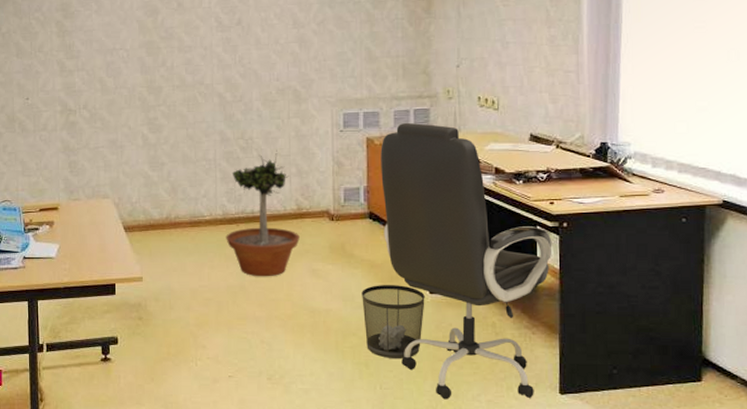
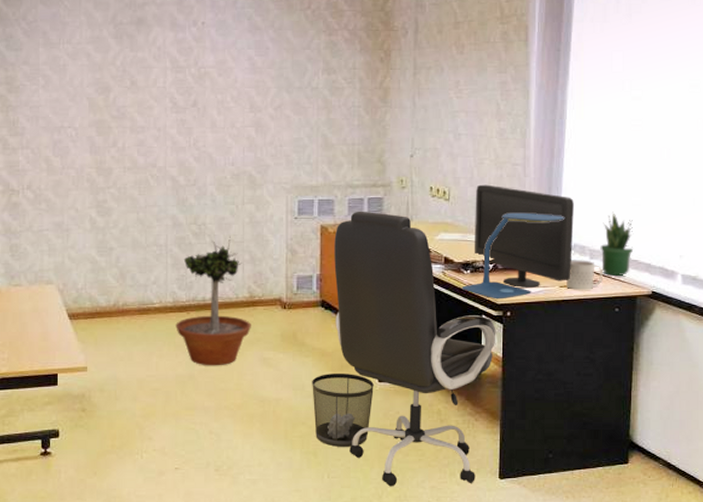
desk lamp: none [514,120,623,210] -> present [461,212,564,300]
computer monitor: none [525,93,634,198] -> present [474,184,574,288]
mug: none [627,168,667,201] -> present [566,260,603,291]
planter: none [663,117,700,184] -> present [600,211,633,276]

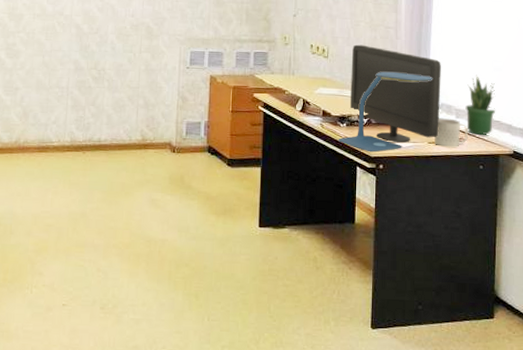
potted tree: present [176,236,251,365] -> none [71,81,142,204]
waste bin: present [312,372,374,447] -> none [196,216,255,290]
office chair: present [334,211,496,487] -> none [220,63,370,332]

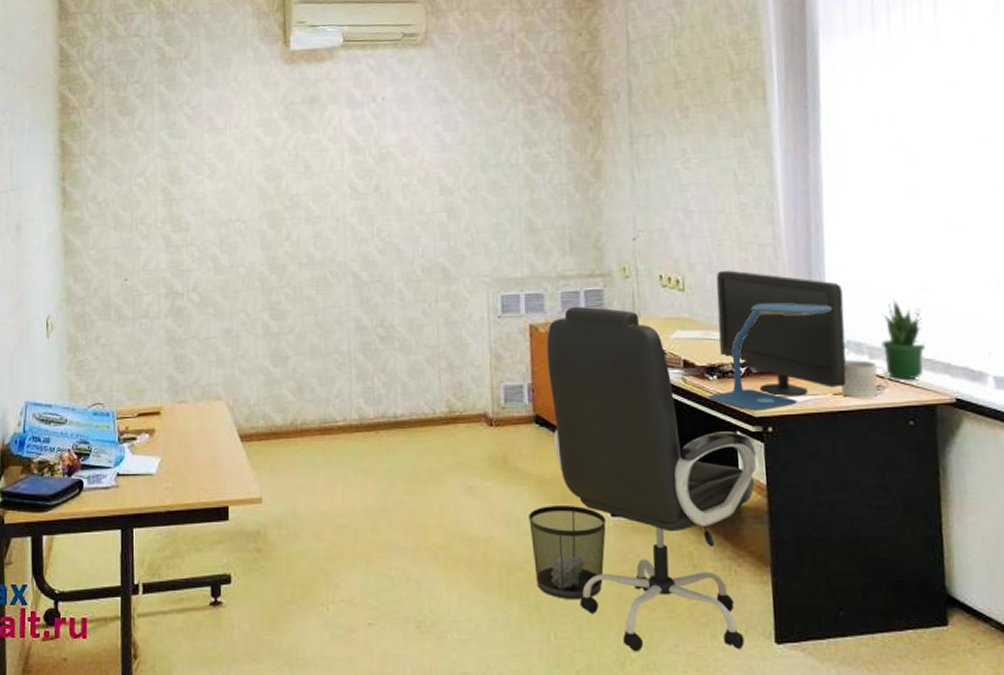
waste bin: none [196,216,255,290] -> present [529,504,606,599]
office chair: none [220,63,370,332] -> present [546,306,757,652]

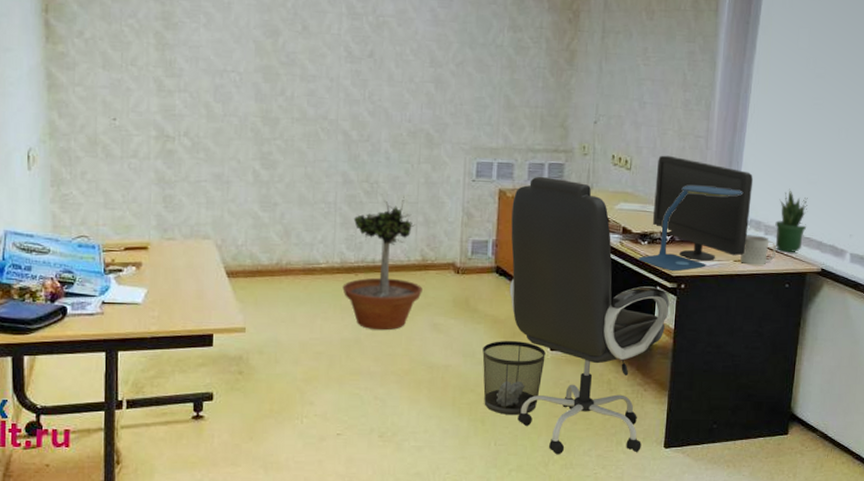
potted tree: none [363,339,452,495] -> present [342,196,423,330]

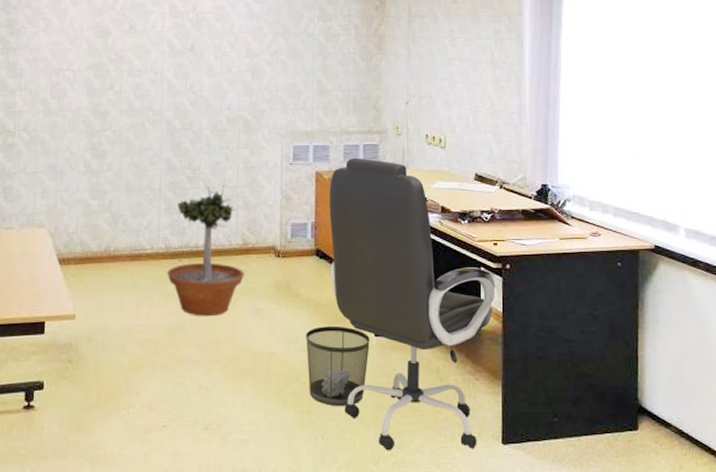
desk lamp: present [638,185,742,272] -> none [459,161,562,251]
computer monitor: present [652,155,753,261] -> none [471,132,572,239]
mug: present [740,235,776,267] -> none [566,211,603,244]
planter: present [775,188,808,252] -> none [600,162,633,228]

